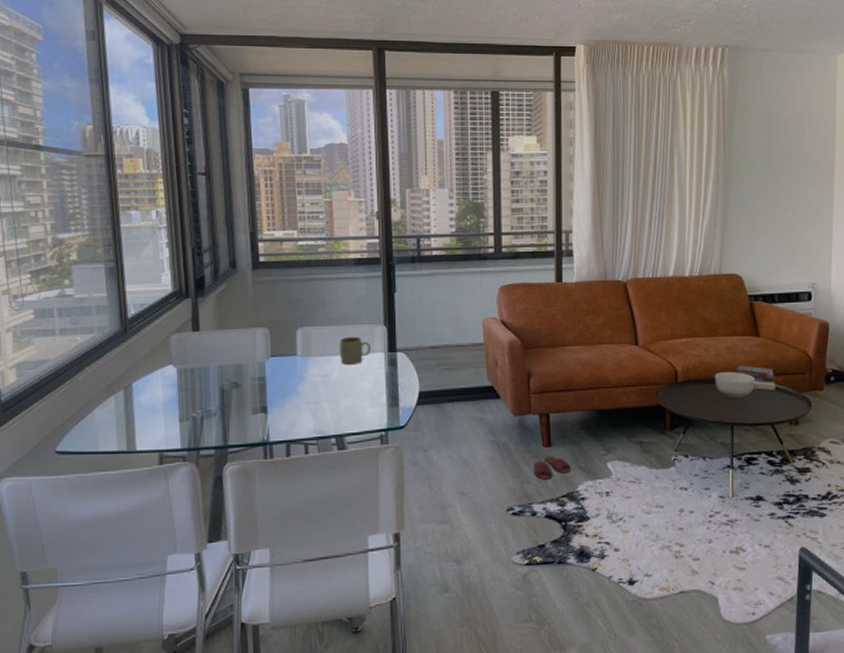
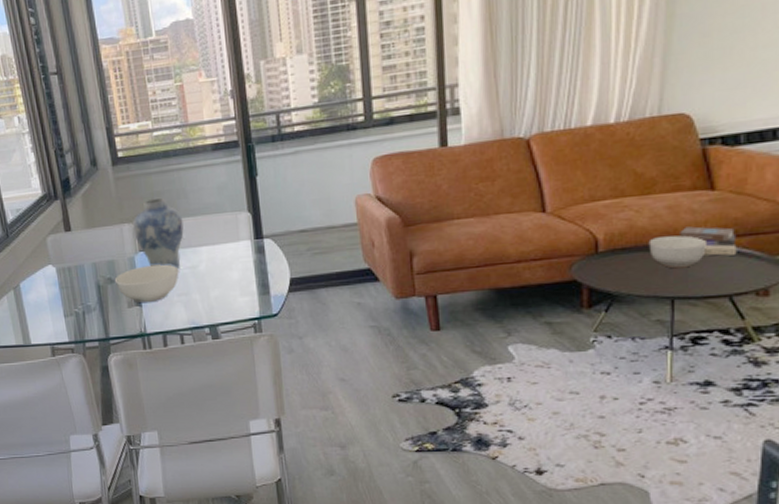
bowl: none [240,371,310,410] -> present [114,264,179,303]
vase: none [266,306,319,378] -> present [132,198,184,270]
mug: present [339,336,372,364] -> none [204,225,237,255]
slippers: present [534,455,571,480] -> none [421,340,464,366]

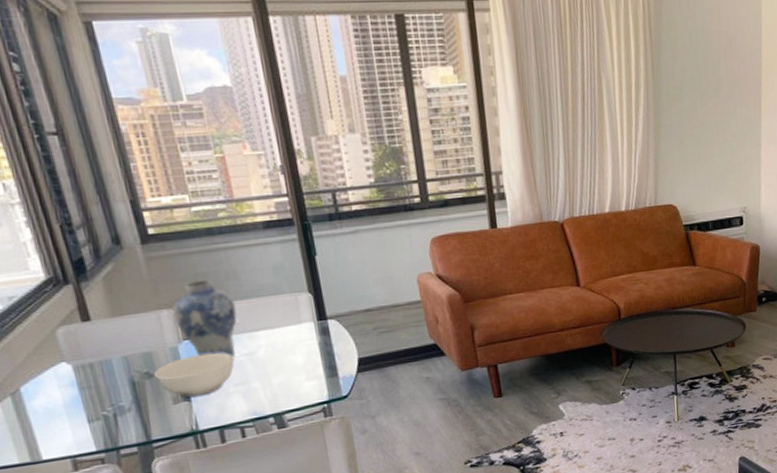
bowl: present [648,235,708,269] -> none [655,302,695,329]
books: present [680,226,737,256] -> none [675,295,713,318]

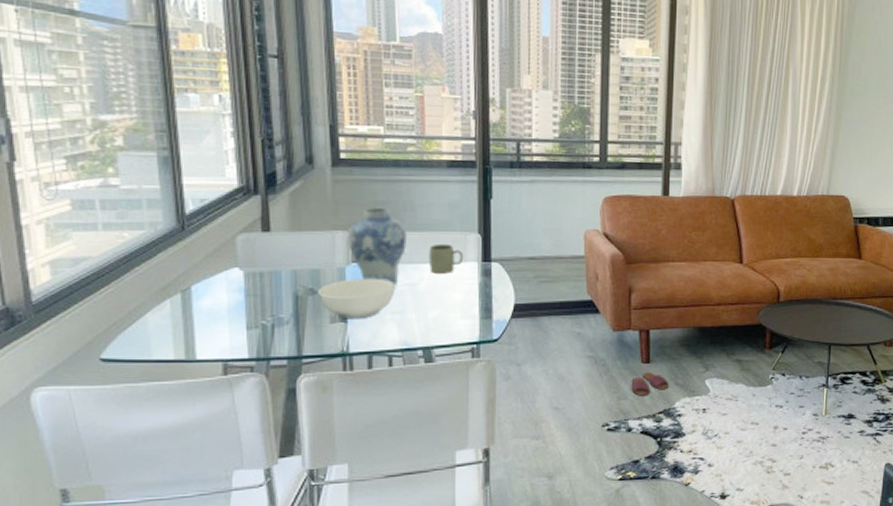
mug: none [260,307,299,340] -> present [428,243,464,273]
slippers: none [487,405,524,430] -> present [631,372,669,396]

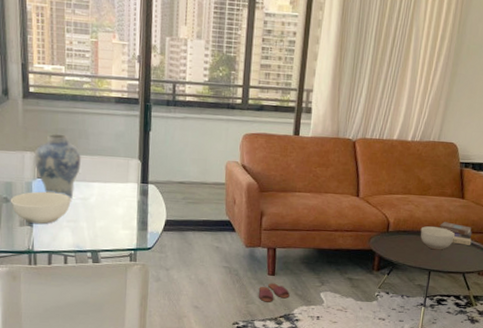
mug: present [428,243,464,273] -> none [97,166,127,191]
bowl: none [815,292,855,320] -> present [420,226,456,250]
books: none [837,287,874,312] -> present [440,222,473,245]

